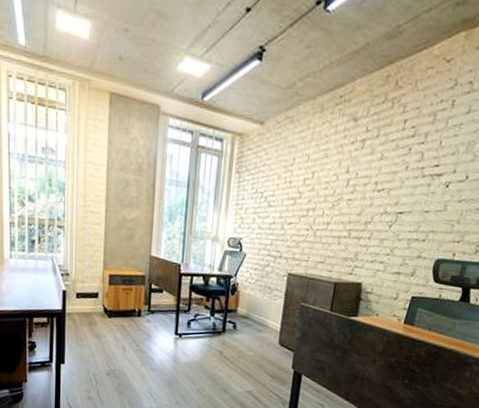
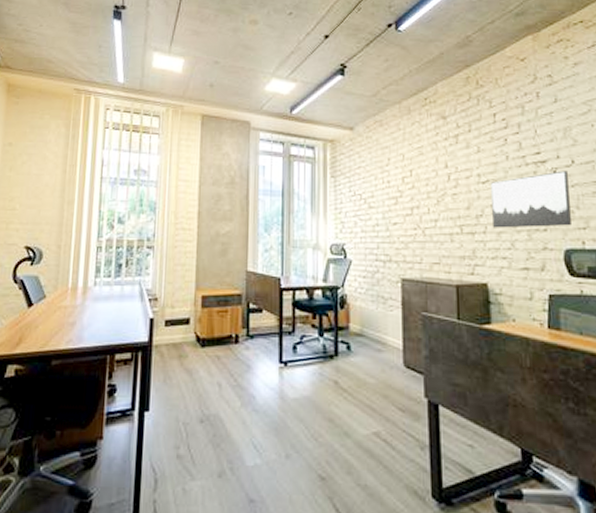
wall art: none [378,185,459,239] -> present [490,170,571,228]

